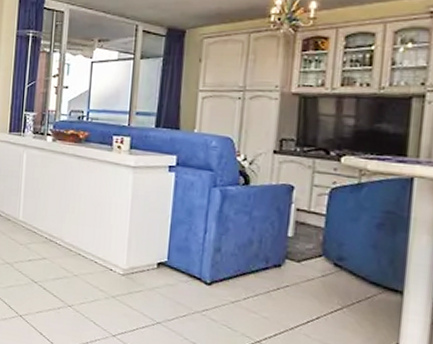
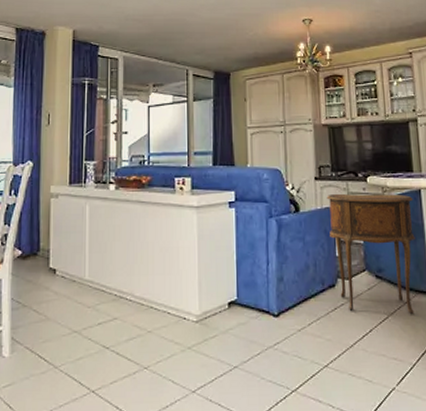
side table: none [283,170,401,312] -> present [326,193,415,315]

